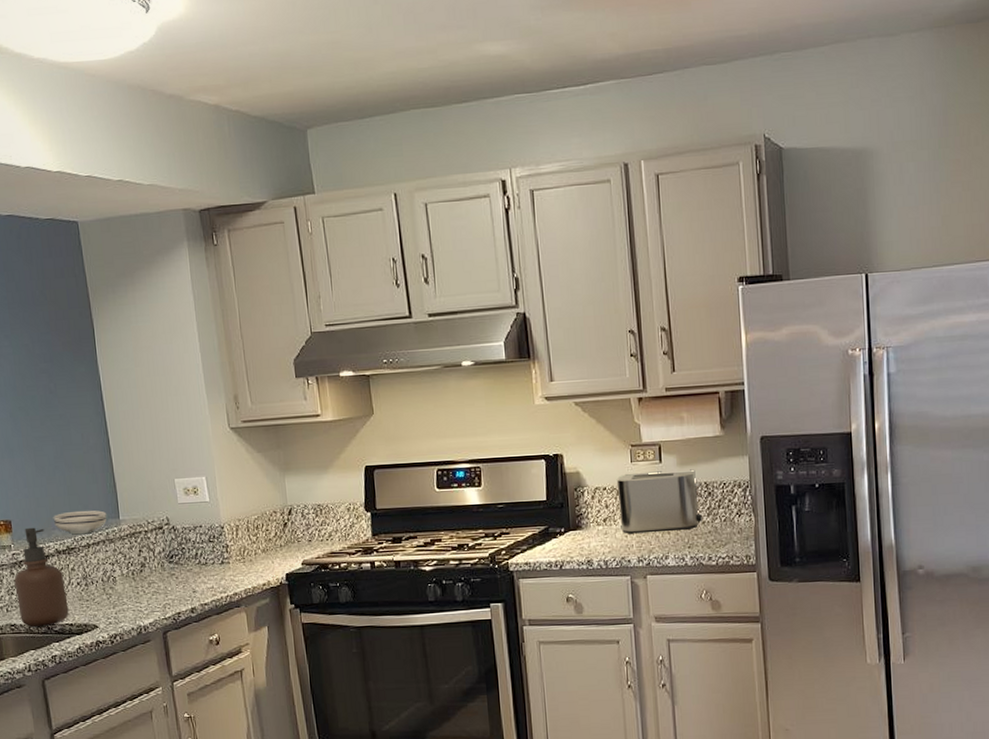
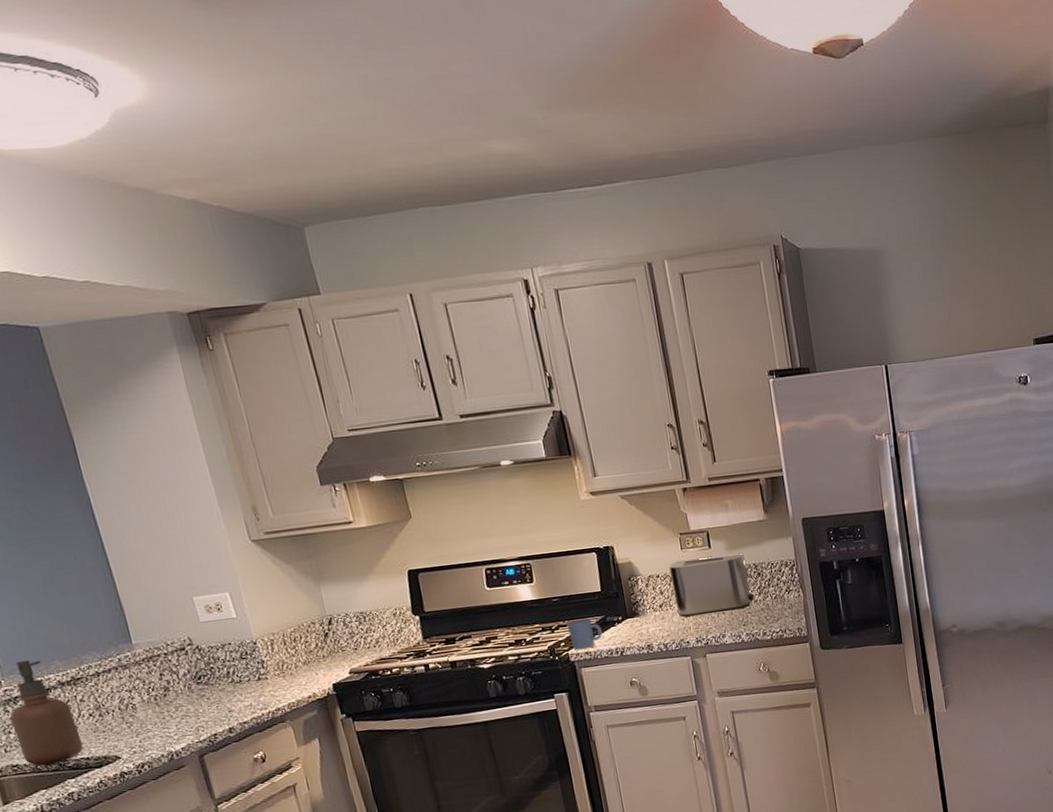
bowl: present [53,510,107,535] -> none [49,636,117,664]
mug: none [509,527,544,560] -> present [566,618,603,651]

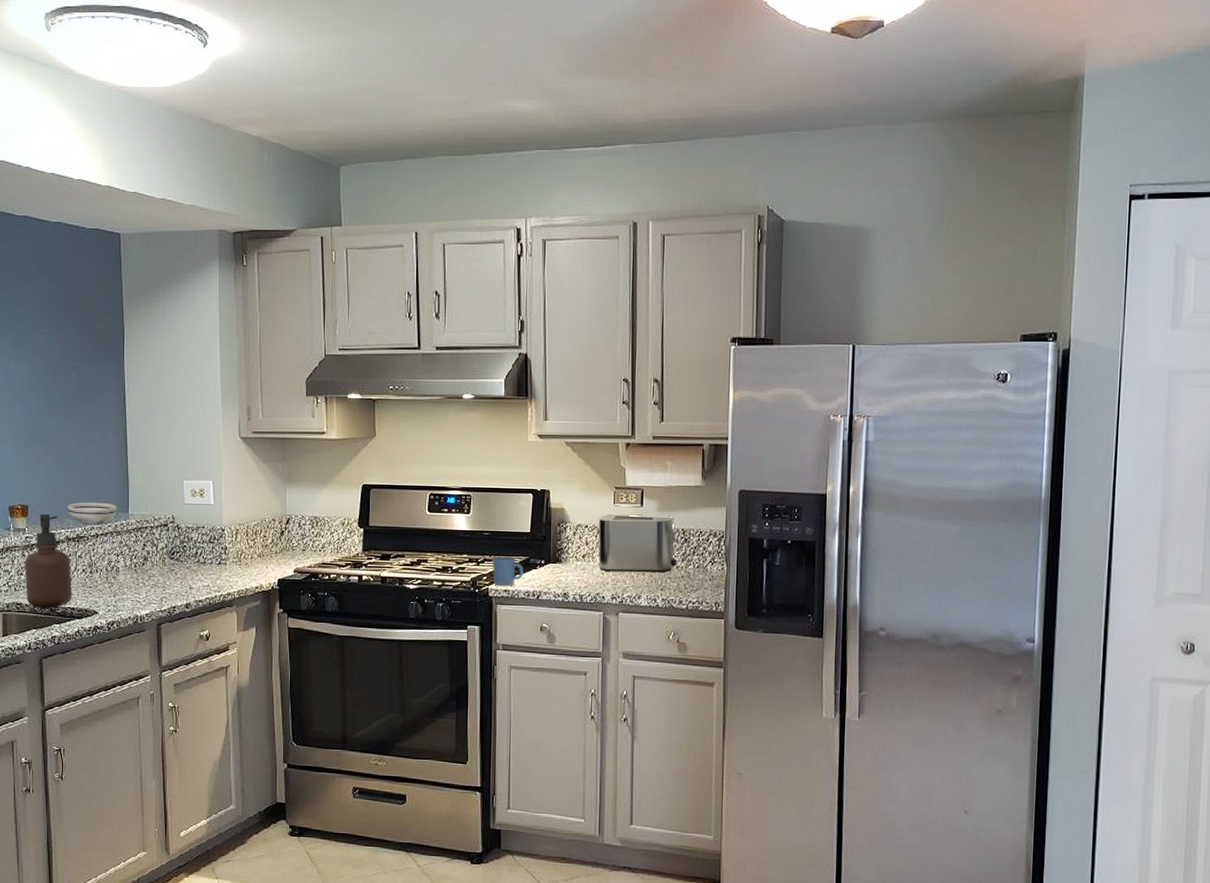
bowl: none [49,636,117,664] -> present [67,502,117,525]

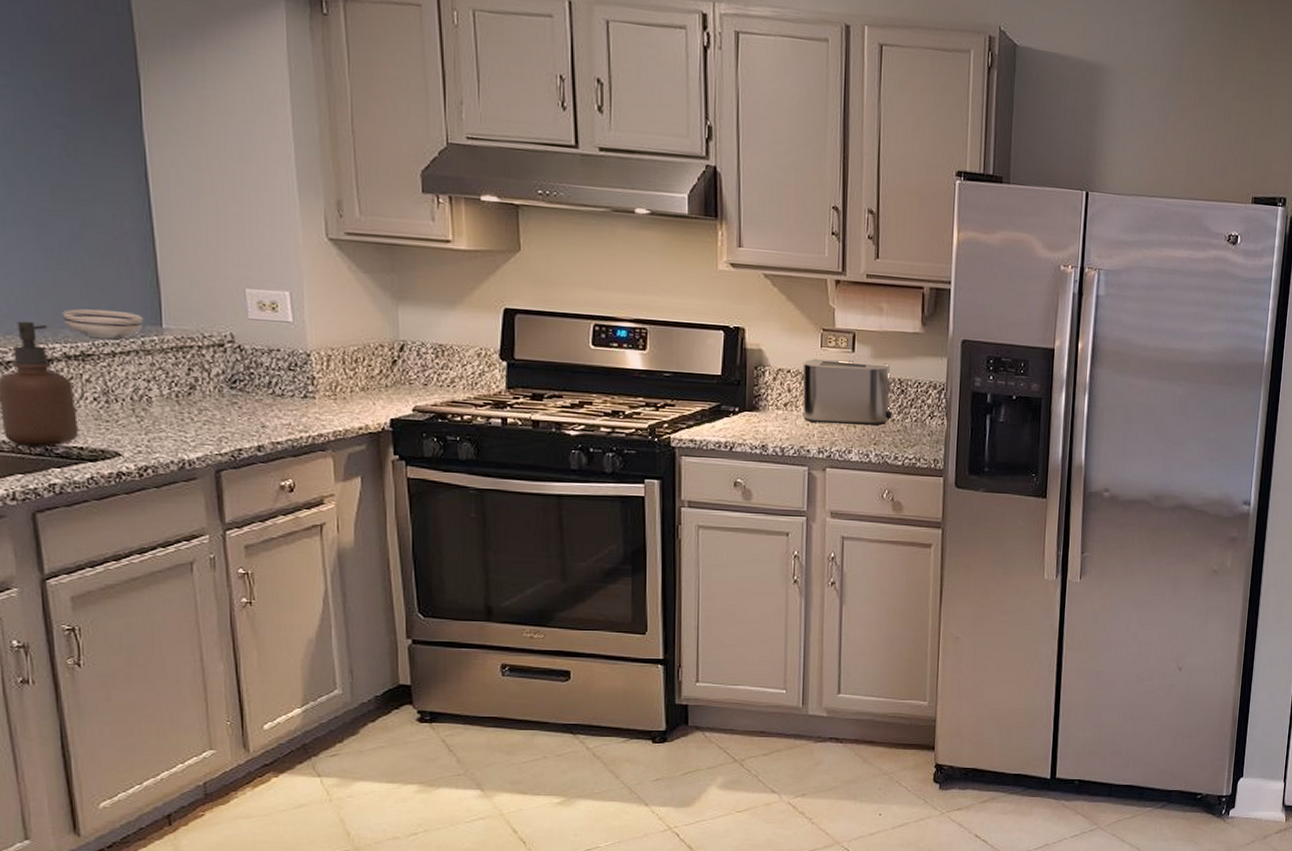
mug: present [492,556,524,587] -> none [674,401,714,436]

